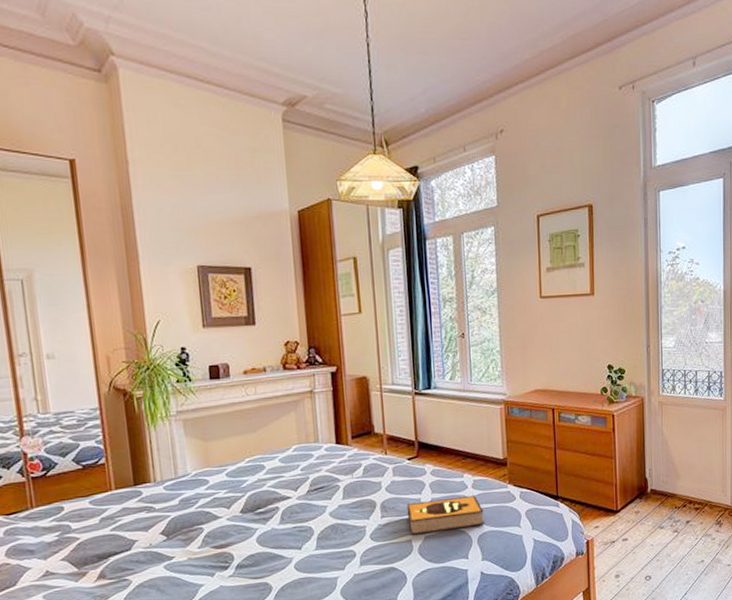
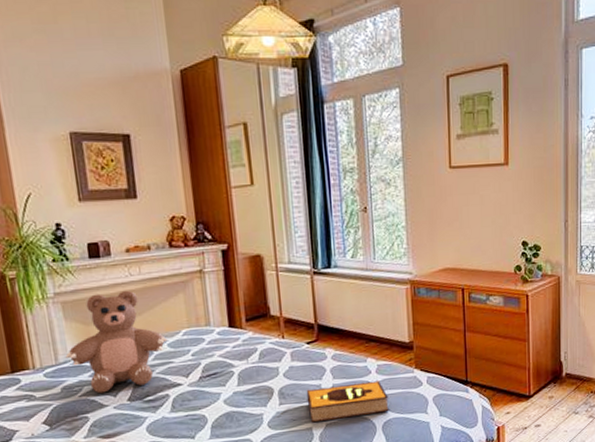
teddy bear: none [184,409,279,506] -> present [65,290,168,394]

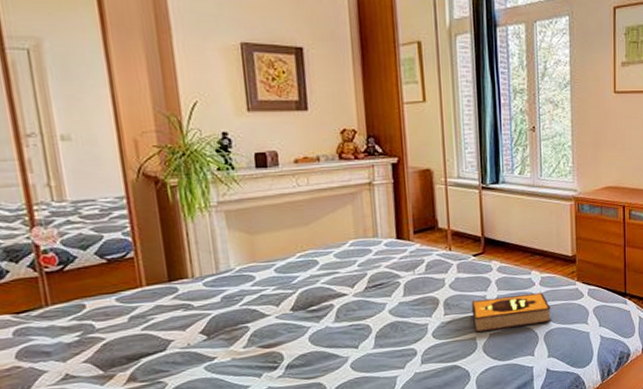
teddy bear: present [65,290,168,394] -> none [226,200,334,303]

